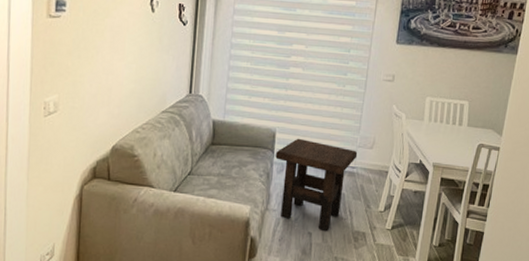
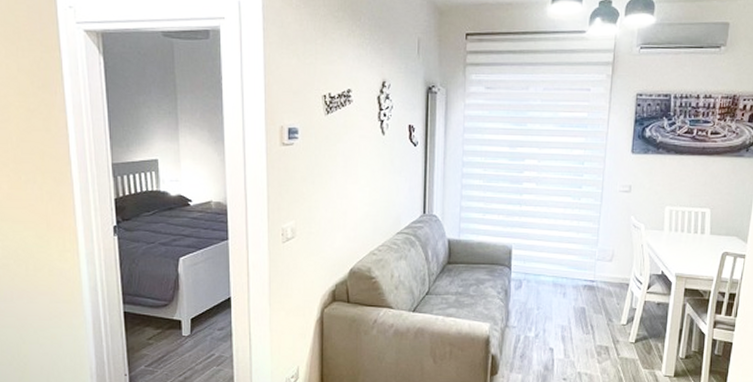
side table: present [275,138,358,232] -> none [513,254,597,347]

